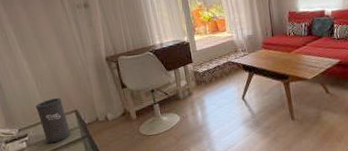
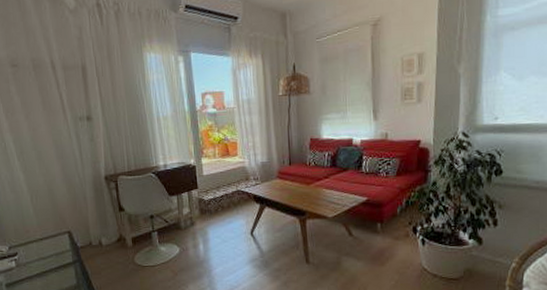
speaker: present [35,97,71,143] -> none [28,215,62,265]

